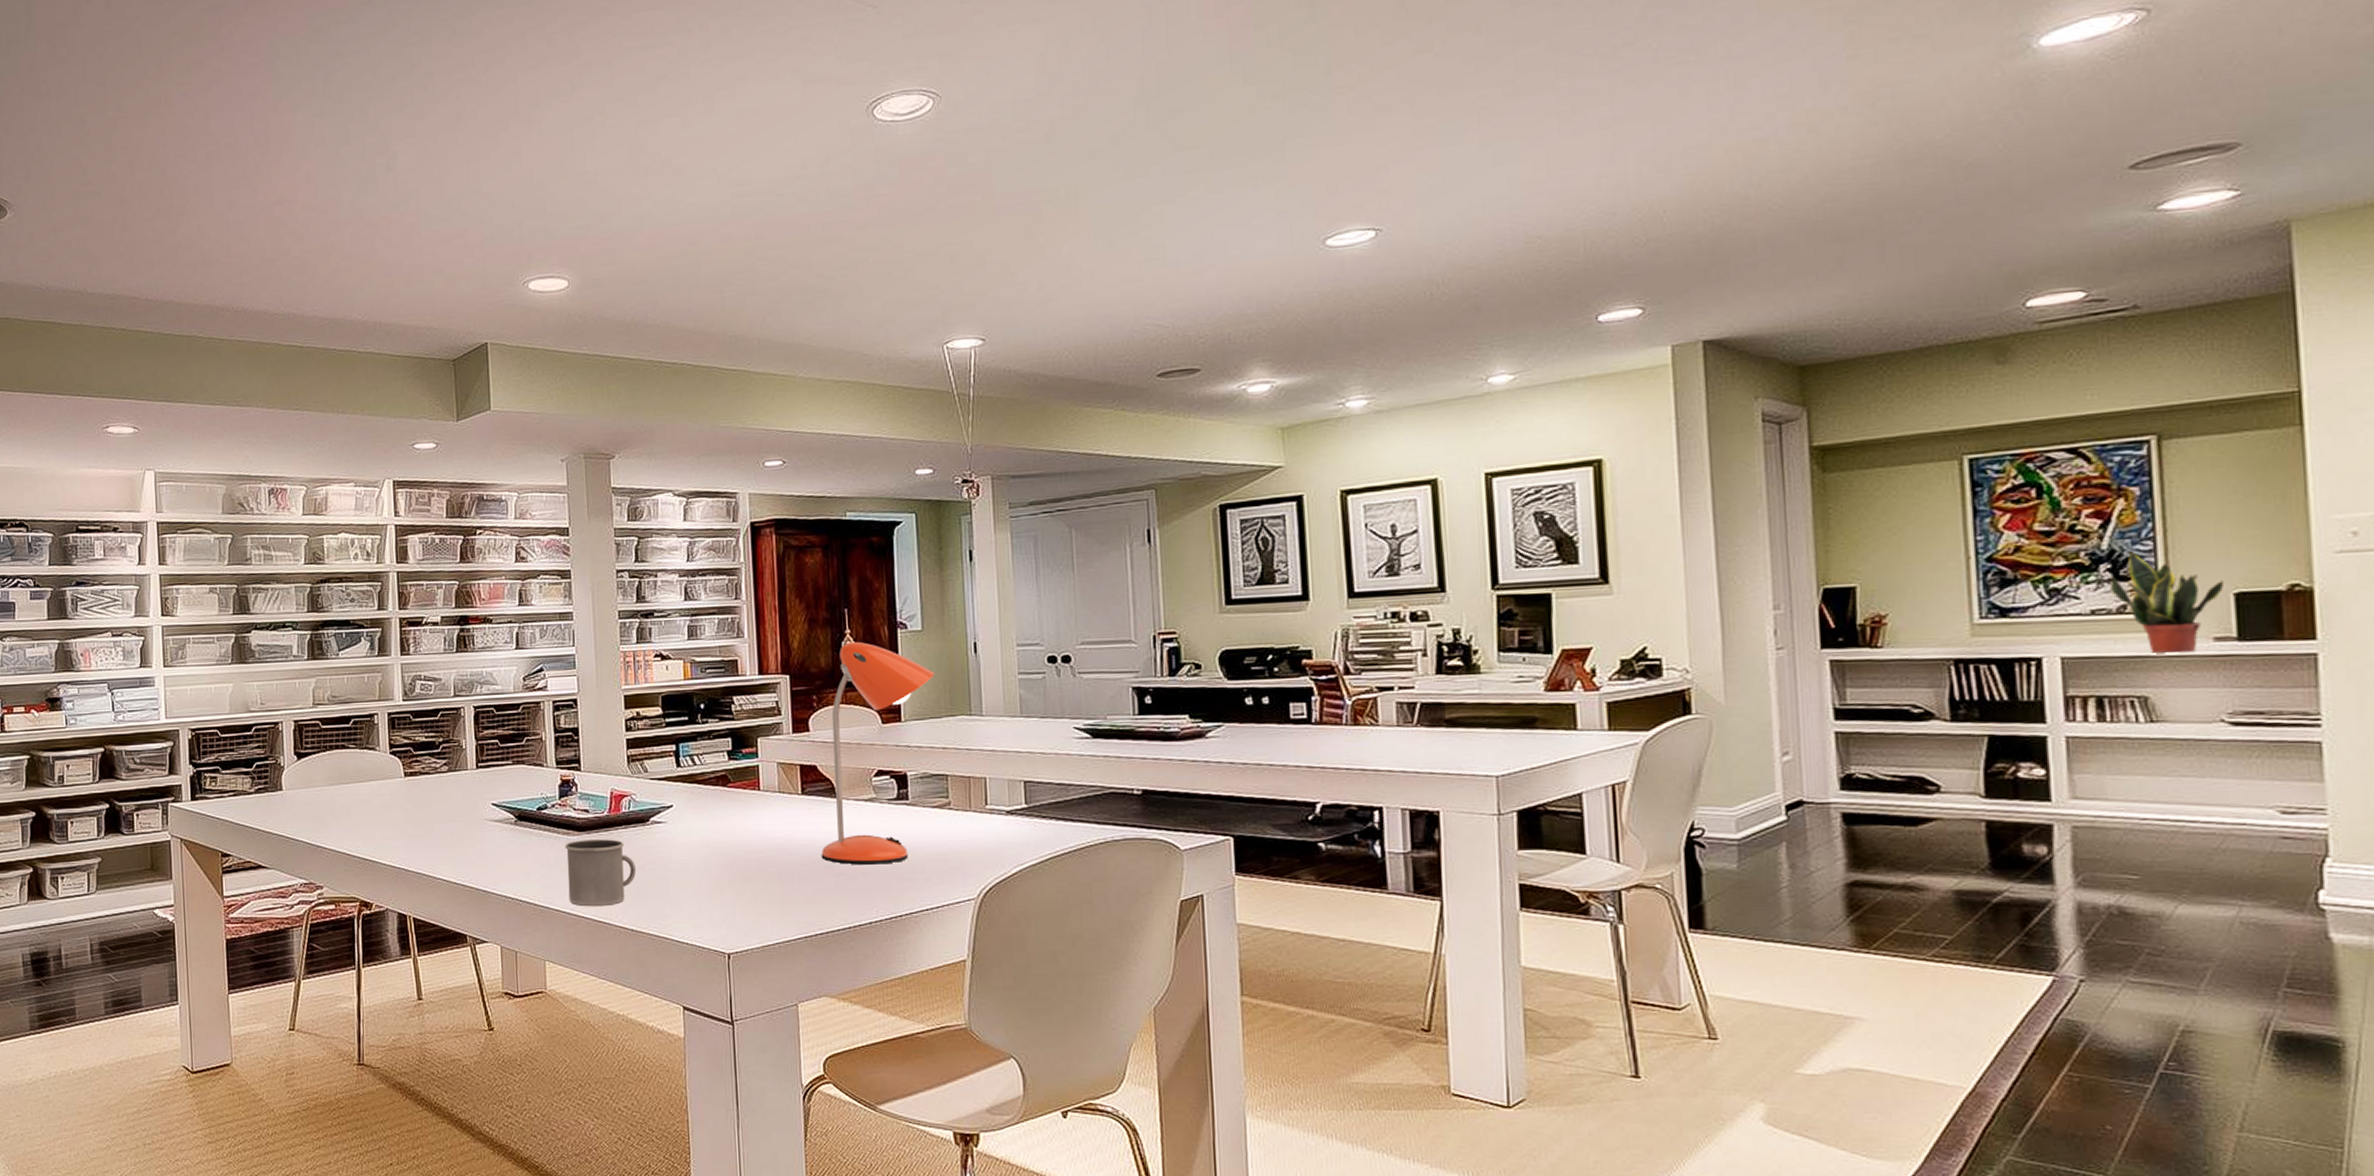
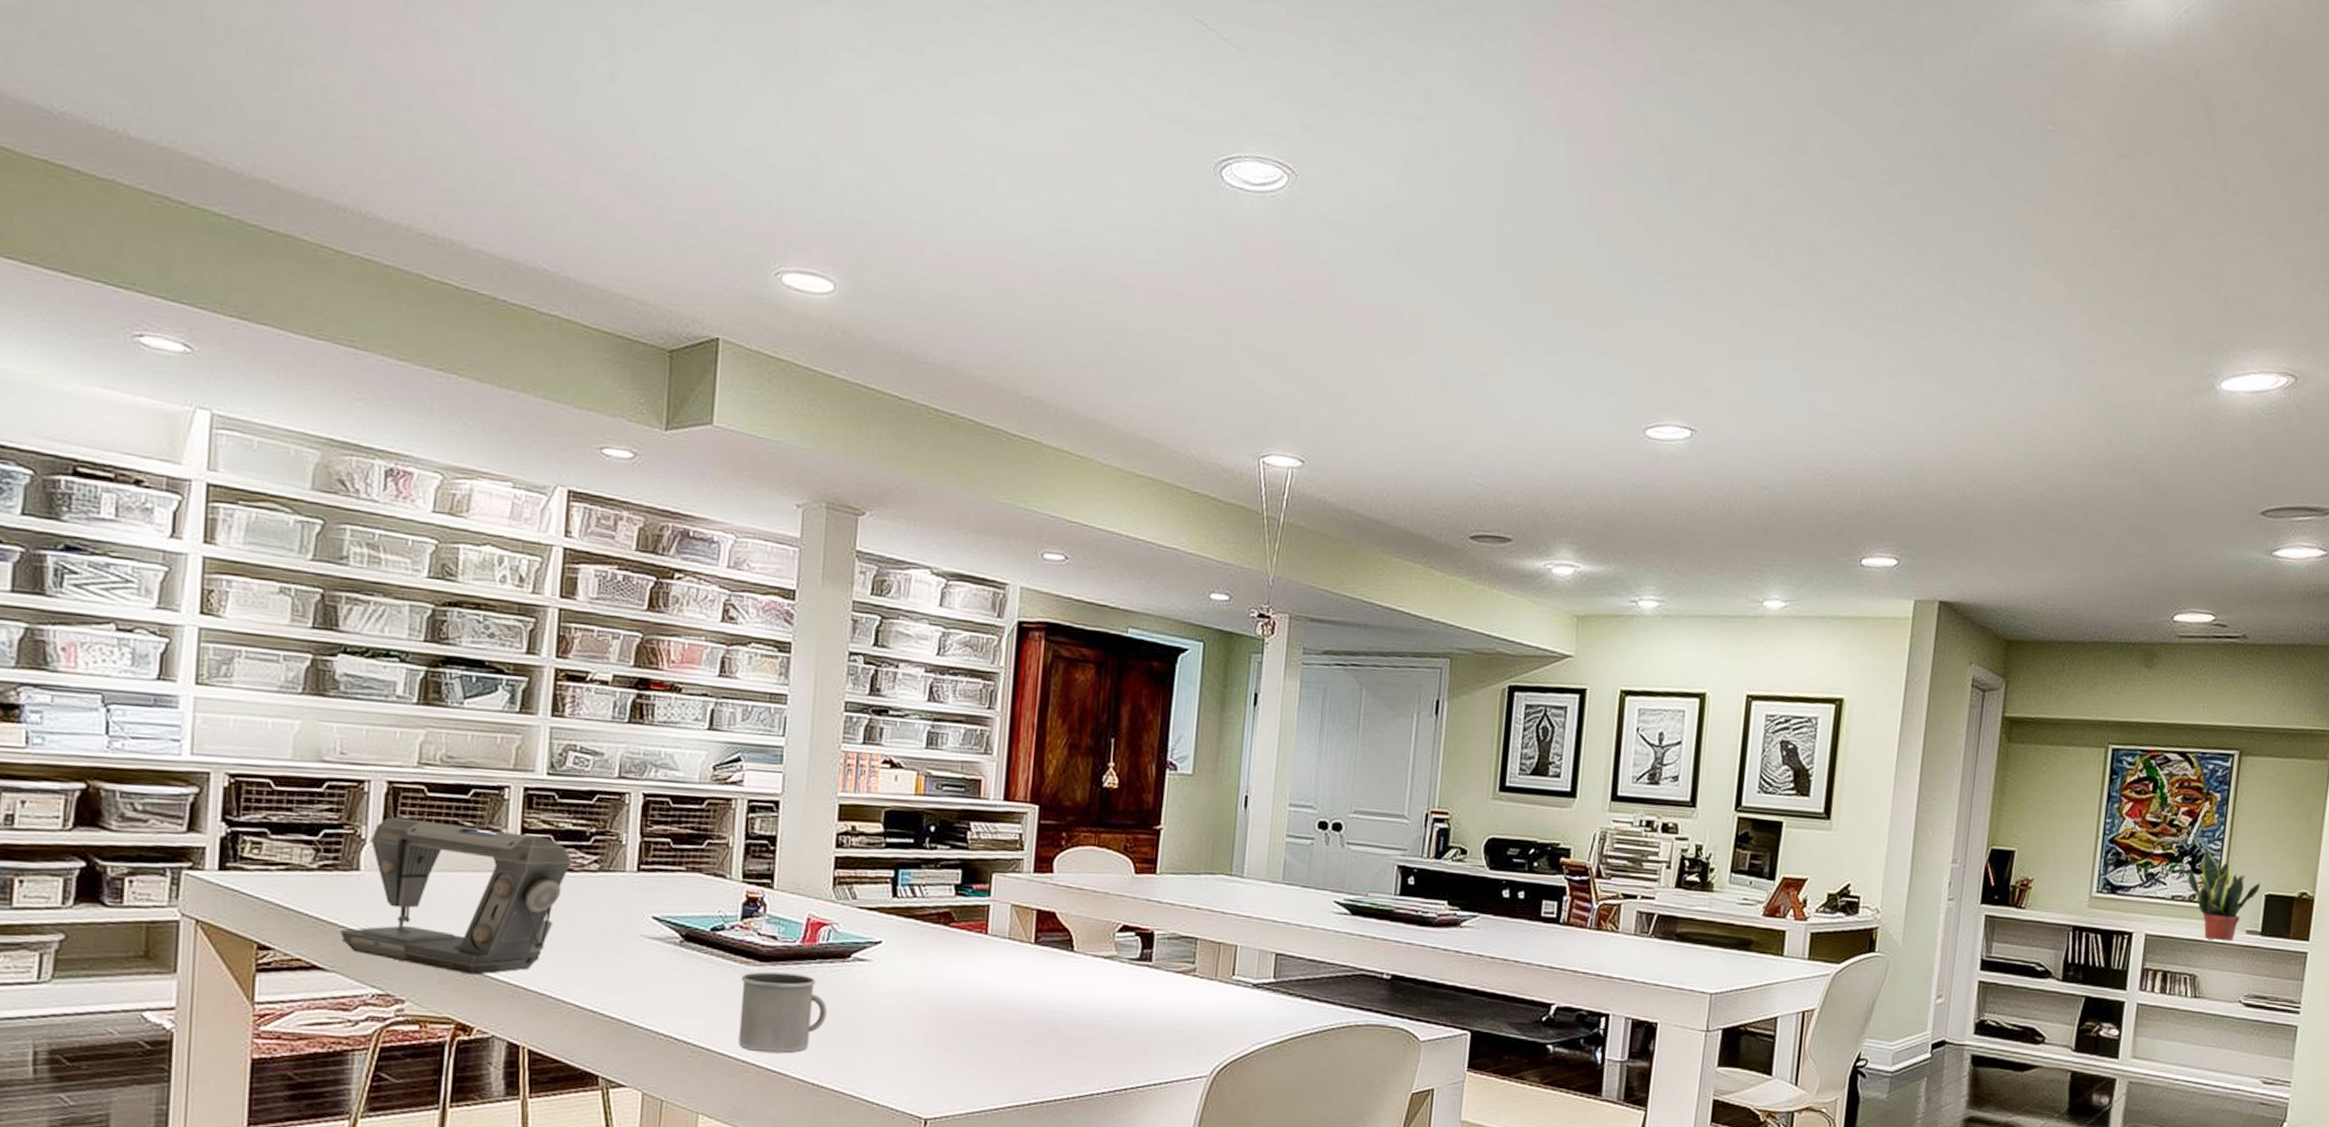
sewing machine: none [274,747,429,862] -> present [339,817,573,975]
desk lamp: present [821,641,935,865] -> none [1047,776,1200,1031]

